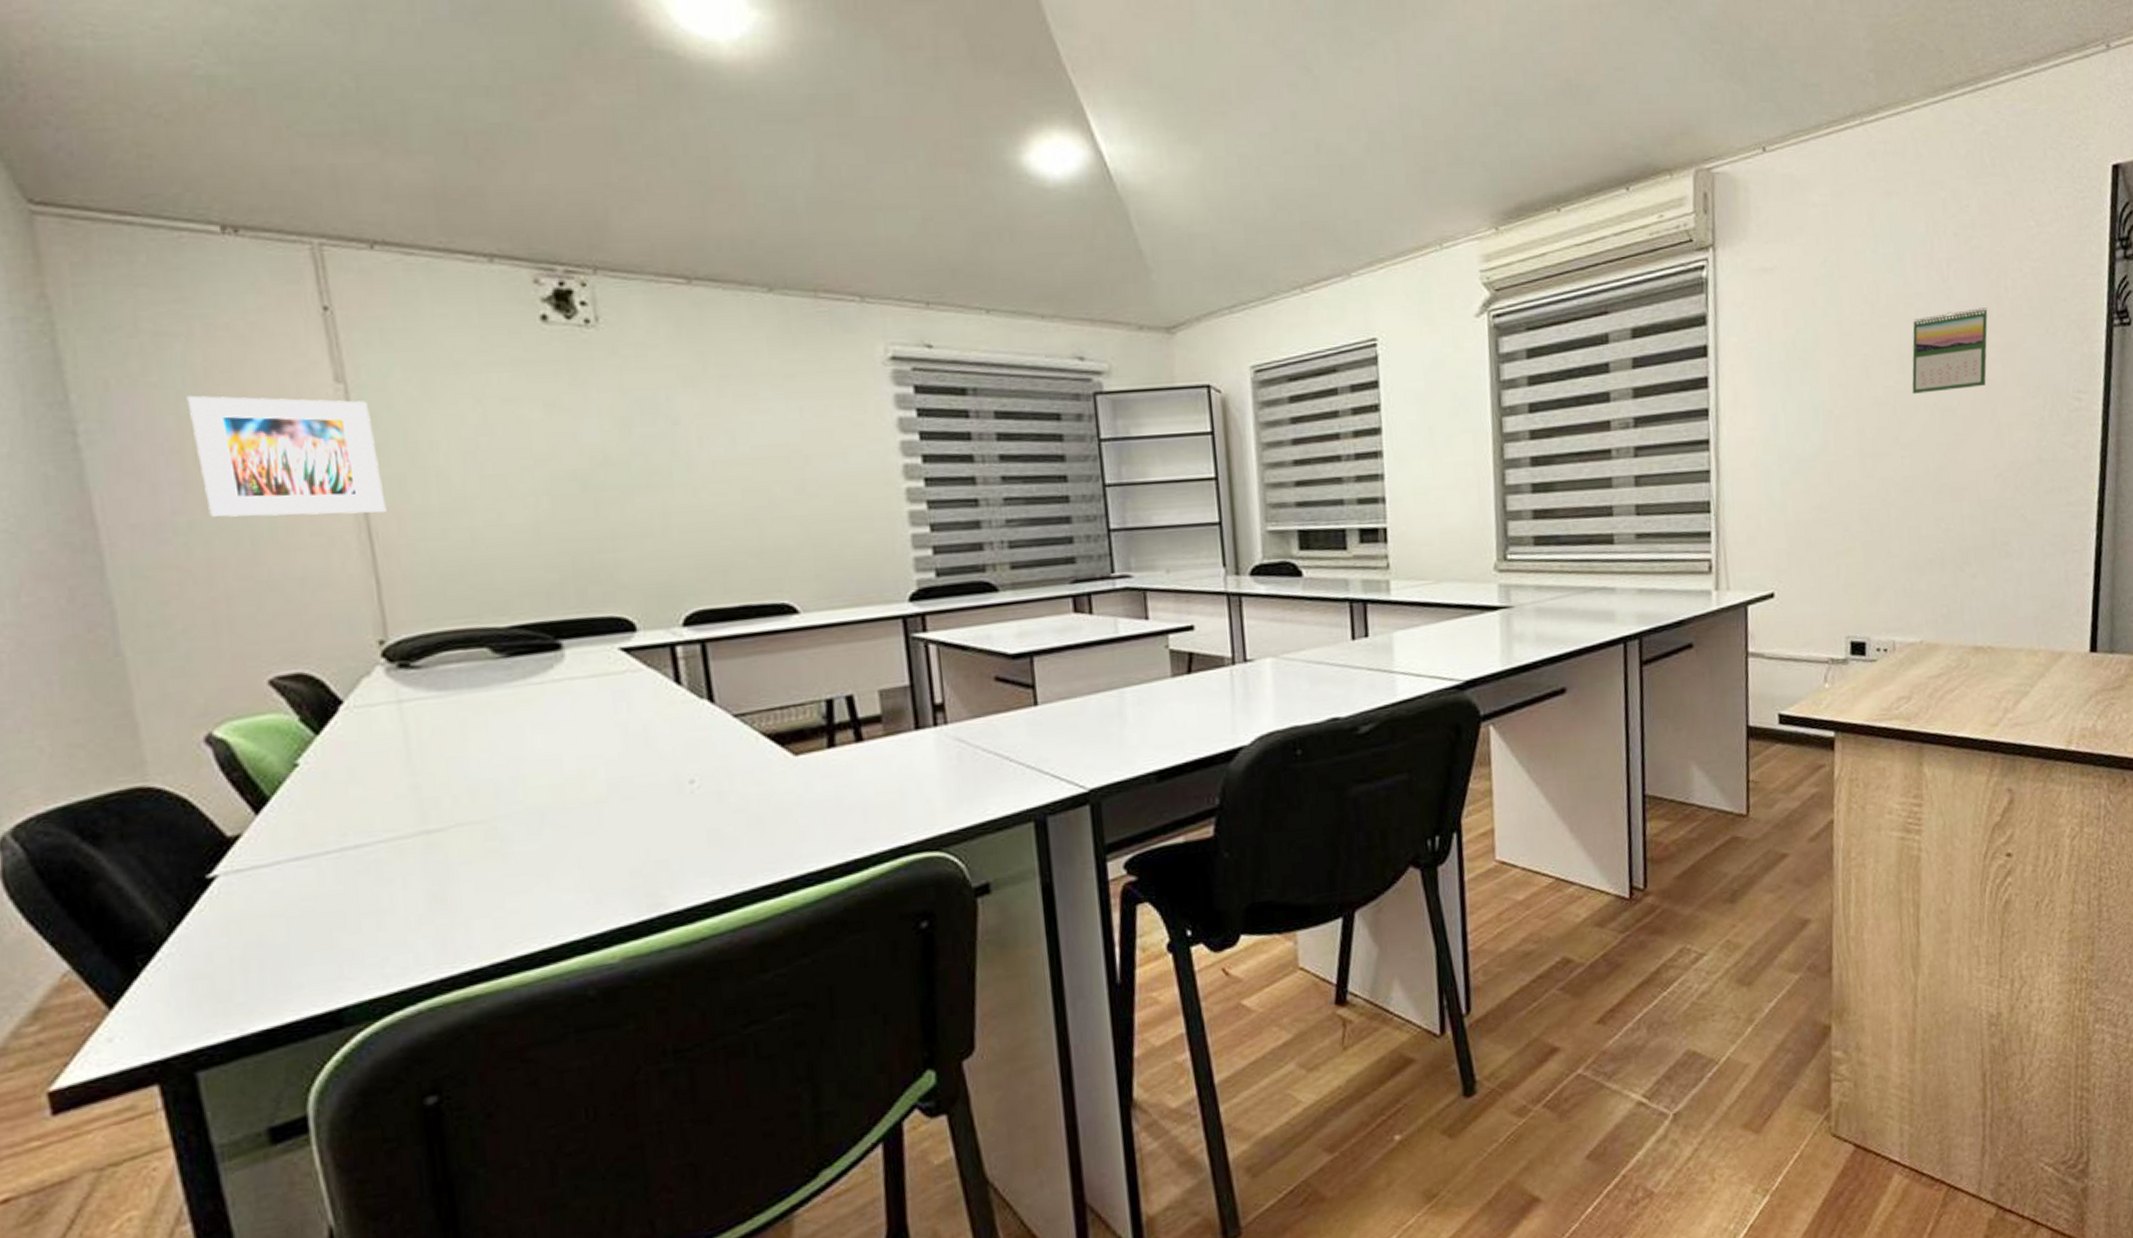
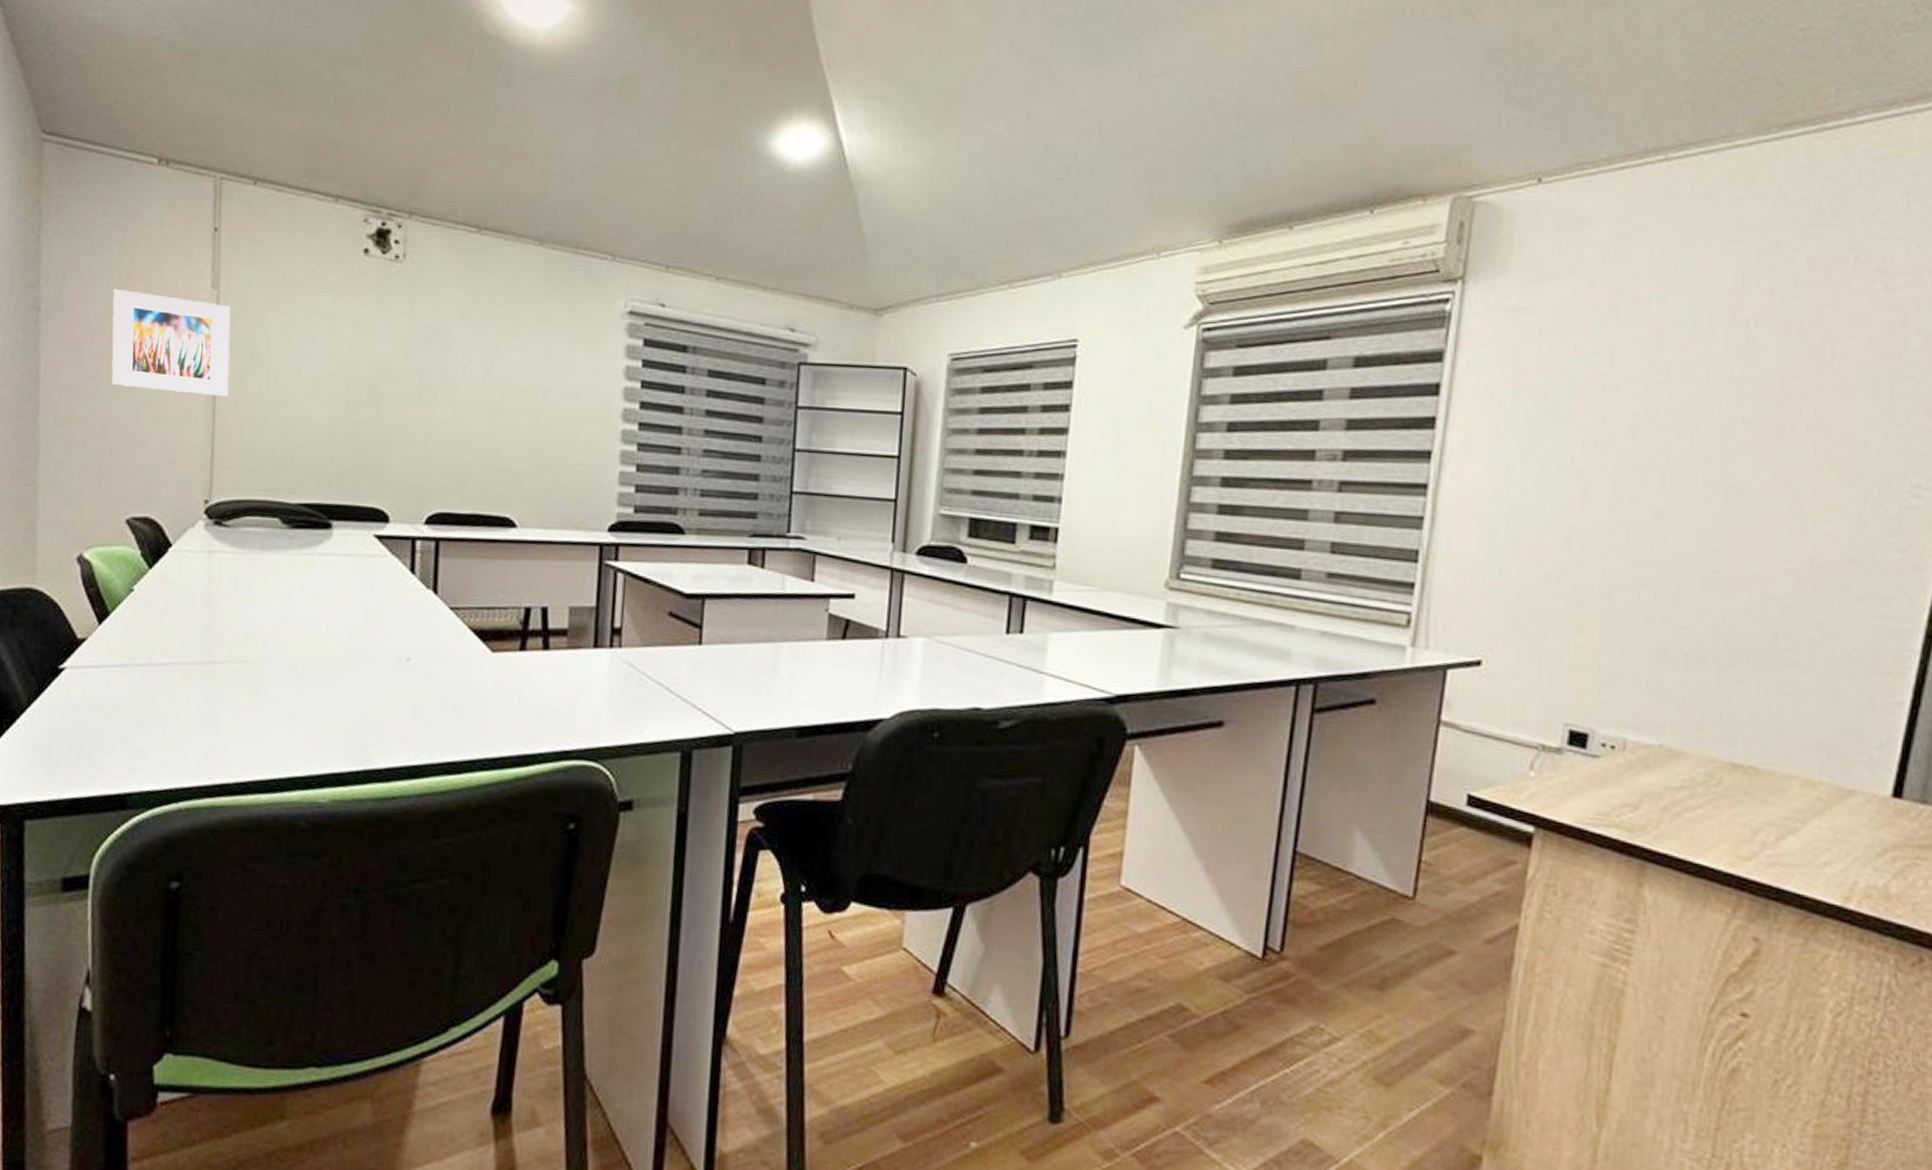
calendar: present [1912,307,1988,394] -> none [1689,376,1804,466]

